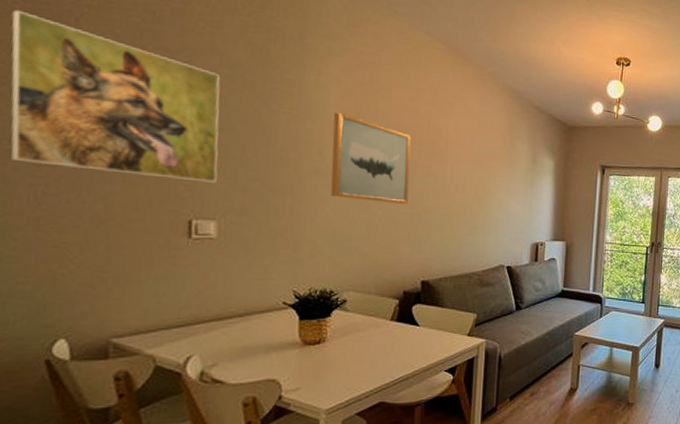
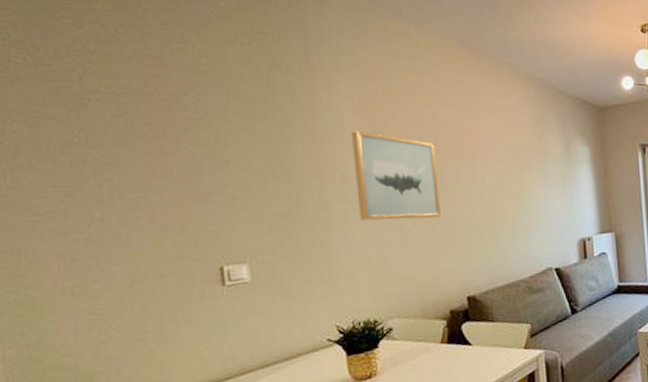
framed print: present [10,10,221,183] -> none [17,76,242,232]

